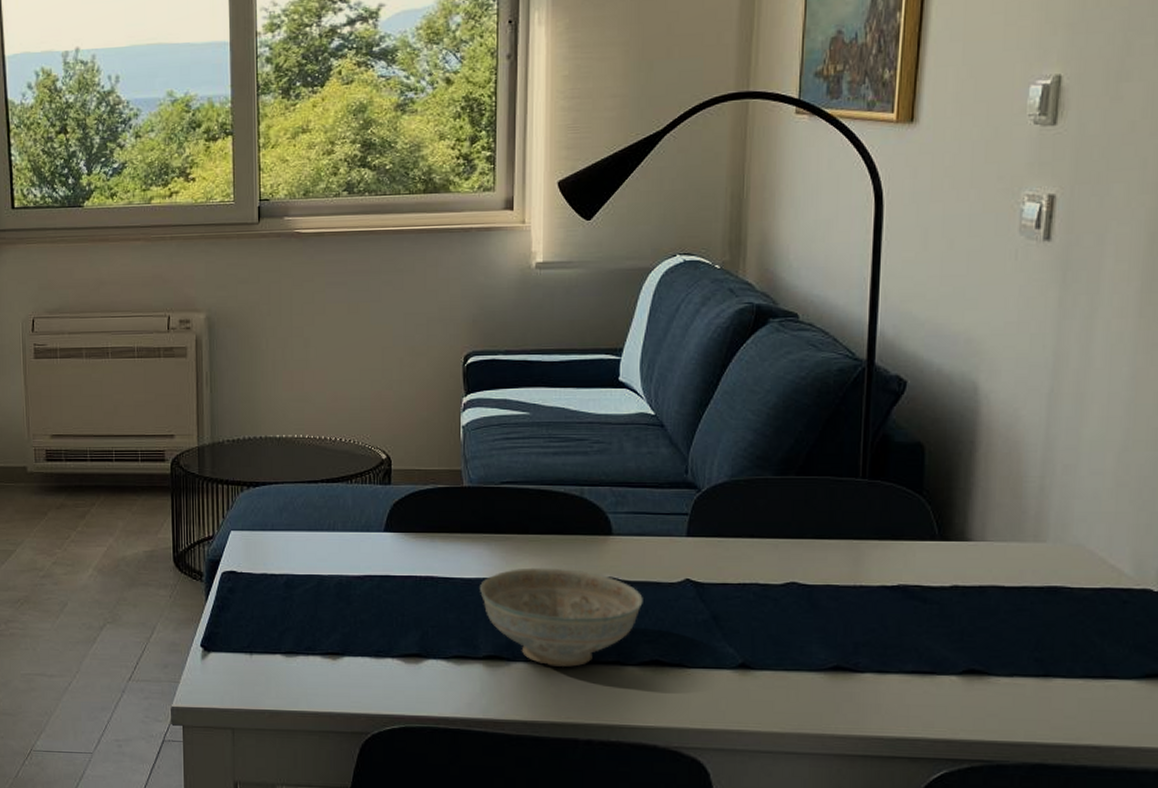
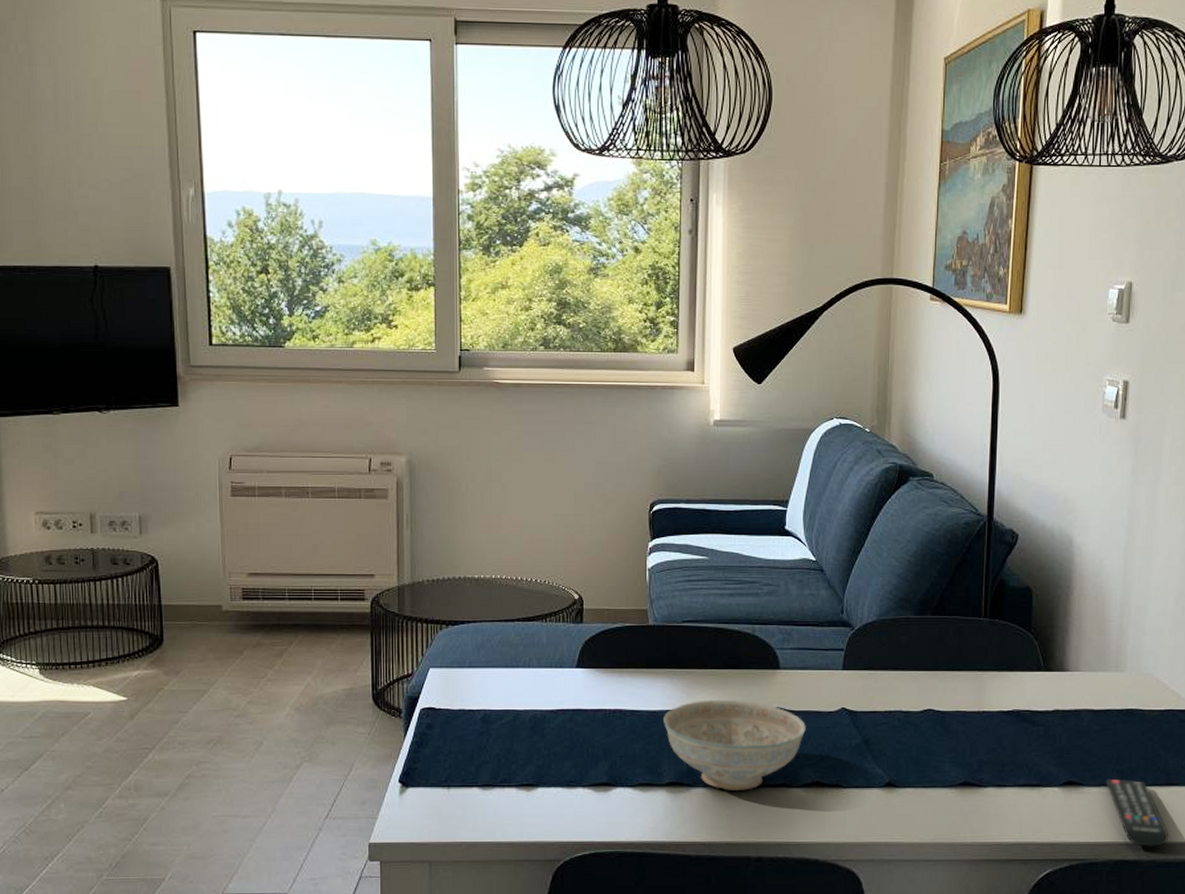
remote control: none [1020,667,1106,751] -> present [1106,778,1169,847]

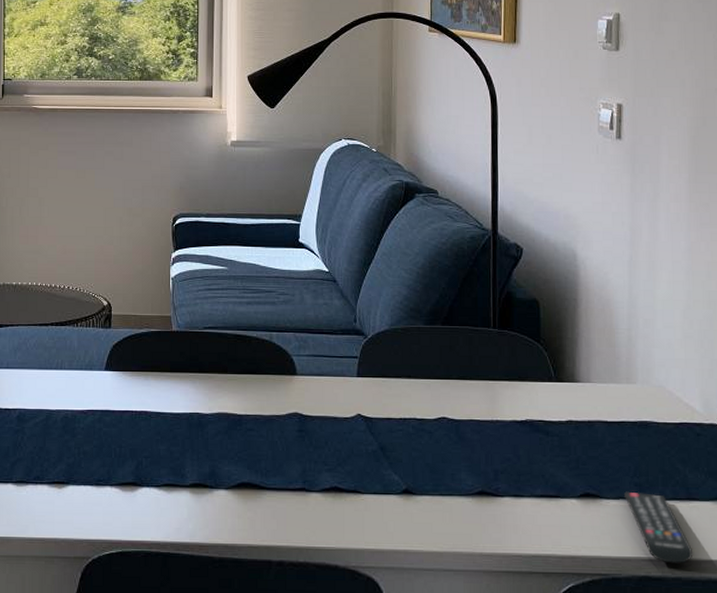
decorative bowl: present [664,699,806,790] -> none [187,403,323,494]

